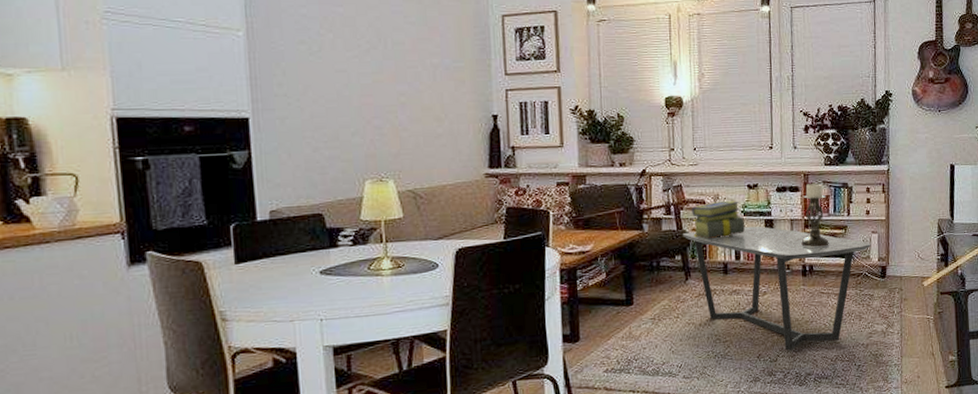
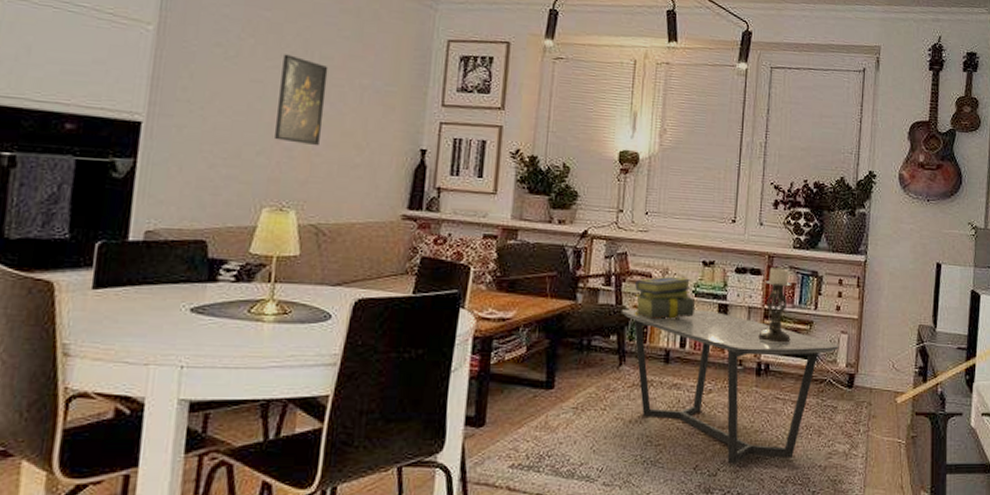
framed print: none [361,44,404,123] -> present [275,54,328,146]

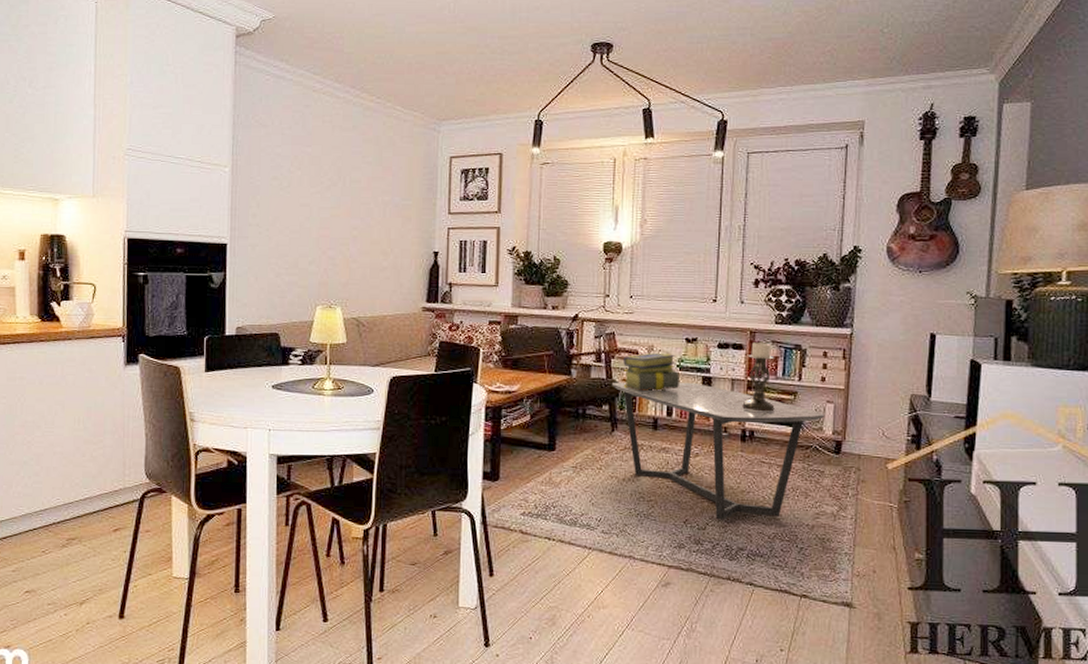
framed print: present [275,54,328,146] -> none [322,181,357,254]

